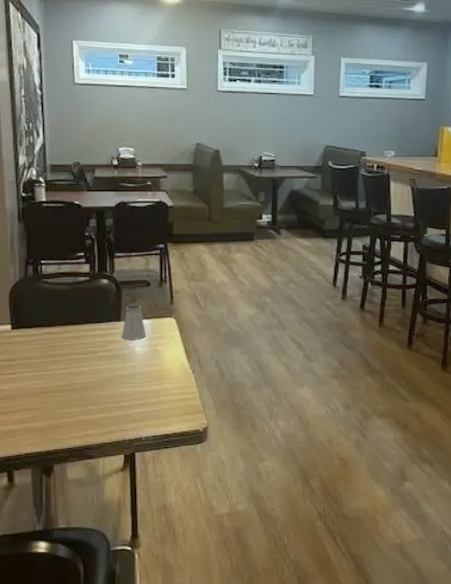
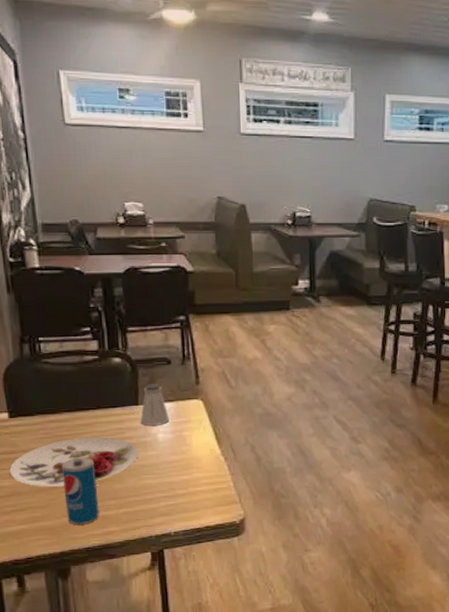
plate: none [8,348,118,392] -> present [9,437,138,487]
beverage can: none [52,366,81,427] -> present [61,457,99,525]

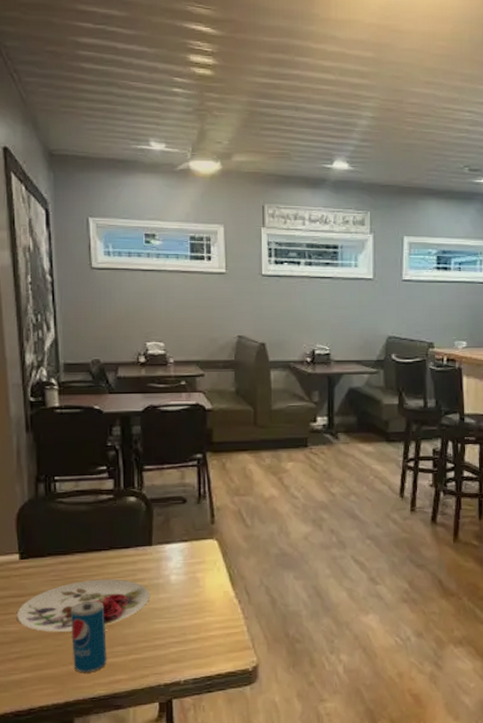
saltshaker: present [141,384,169,426] -> none [154,523,183,568]

